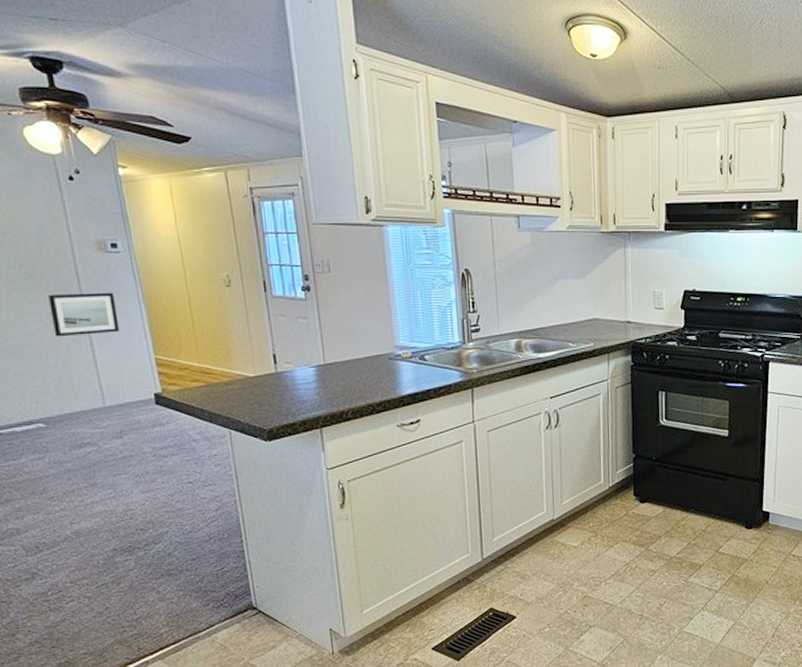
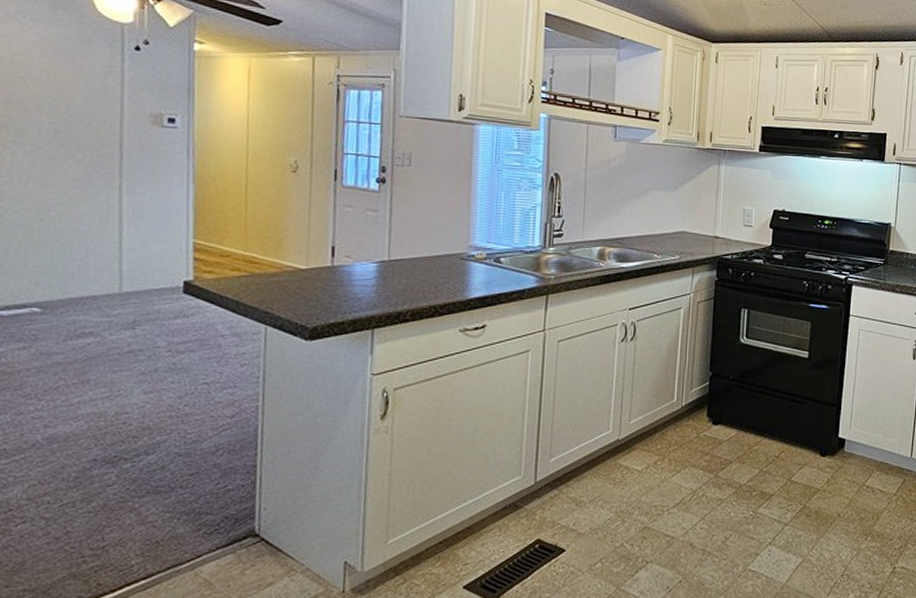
wall art: present [48,292,120,337] -> none [78,166,160,213]

